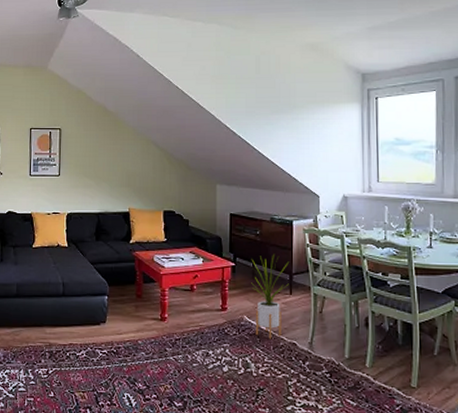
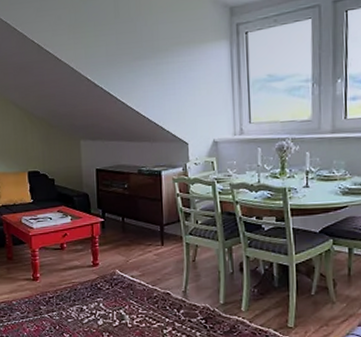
house plant: present [251,255,289,339] -> none [120,207,160,291]

